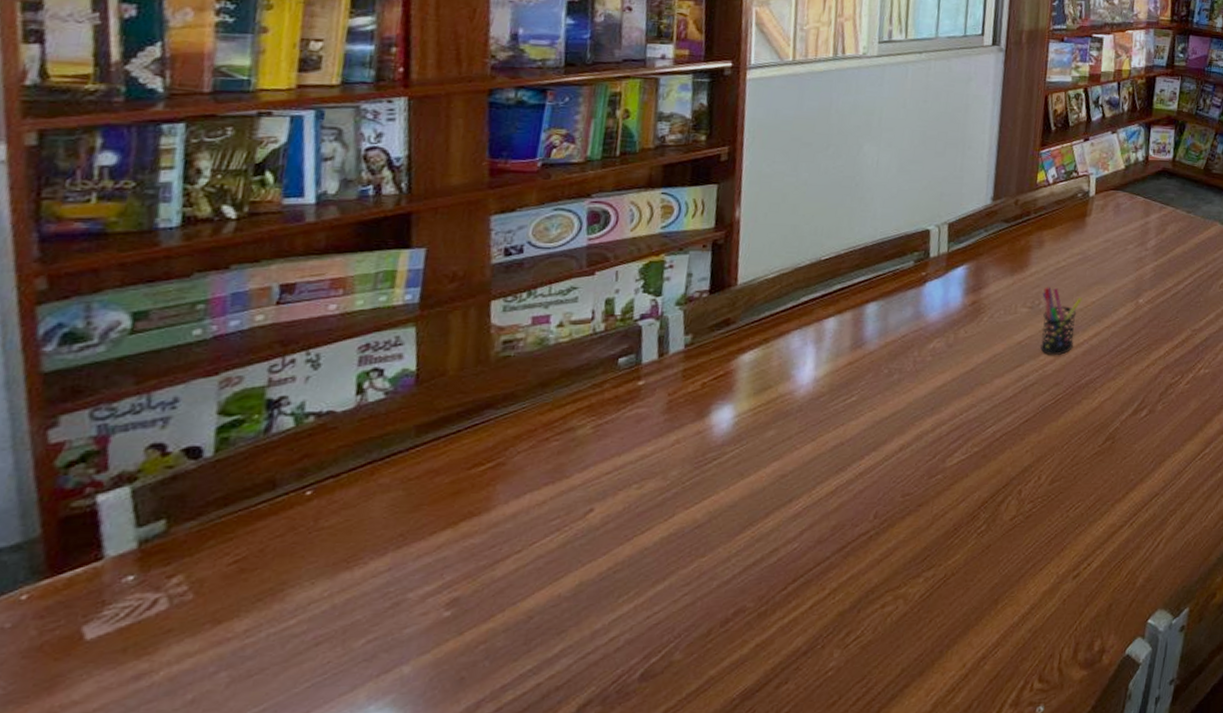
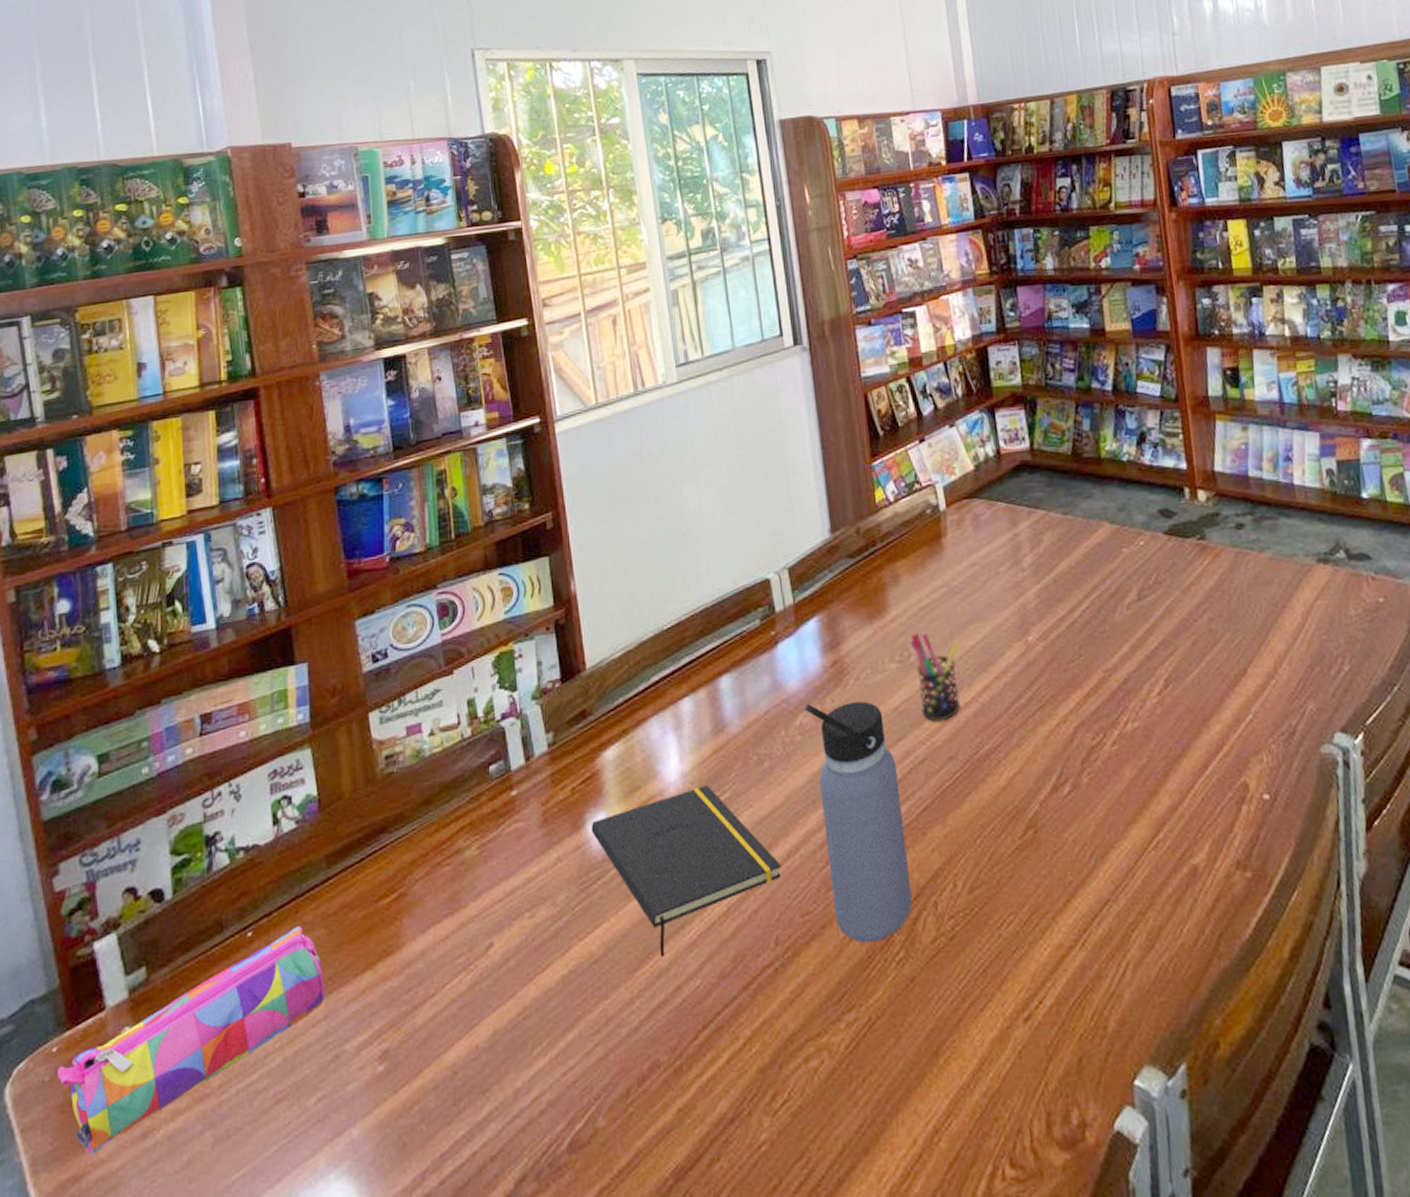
pencil case: none [24,488,395,697] -> present [58,927,326,1154]
notepad: none [715,389,893,525] -> present [591,784,782,957]
water bottle: none [932,333,1010,519] -> present [804,701,912,943]

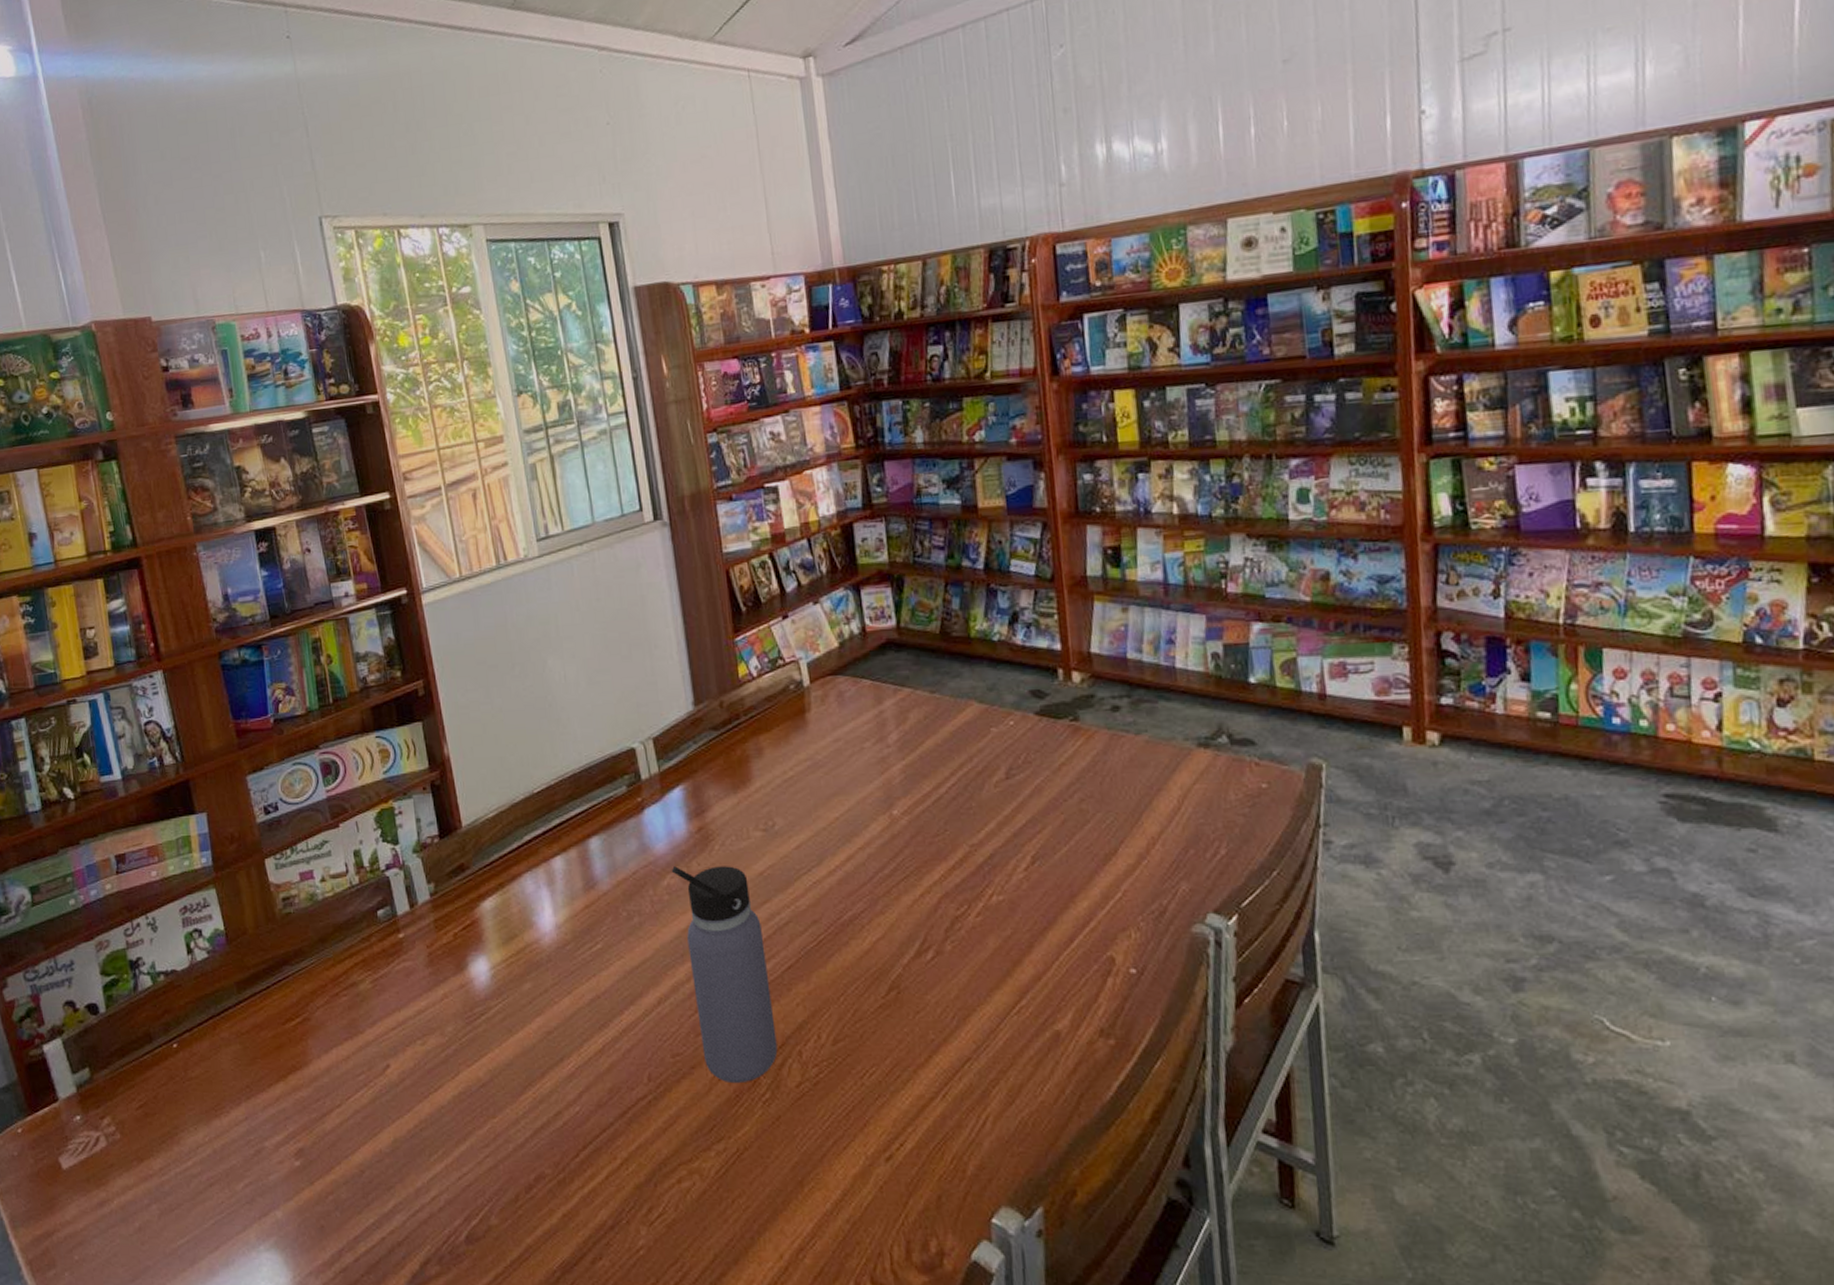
pencil case: present [58,927,326,1154] -> none [24,1042,245,1216]
notepad: present [591,784,782,957] -> none [473,936,653,1085]
pen holder: present [910,633,960,722] -> none [774,803,824,888]

